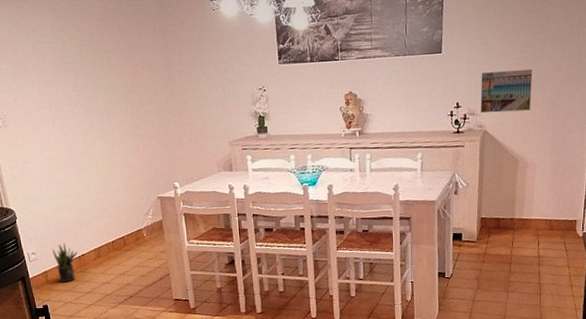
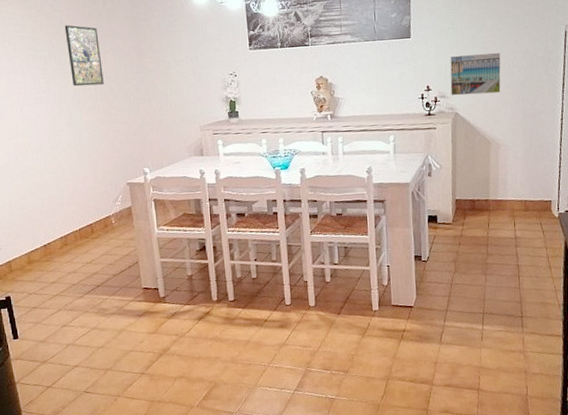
potted plant: present [52,243,78,282] -> none [17,232,43,272]
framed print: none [94,36,134,100] -> present [64,25,104,87]

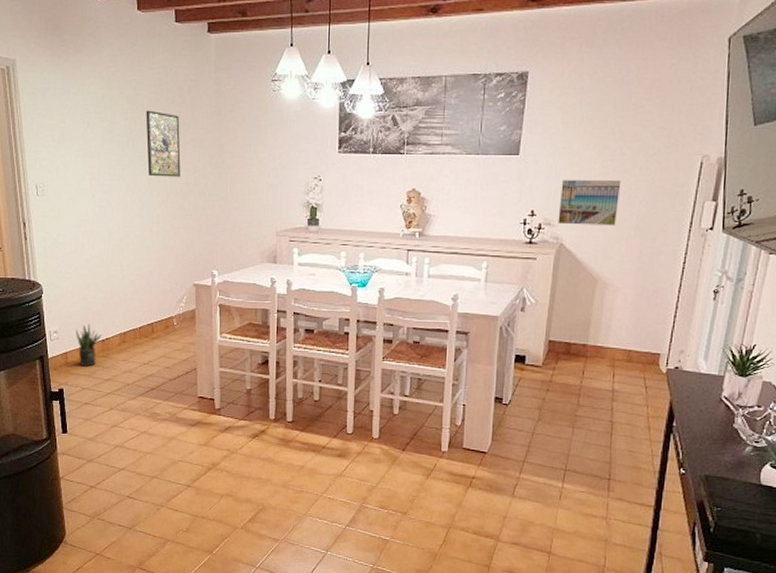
potted plant: none [17,232,43,272] -> present [76,324,102,366]

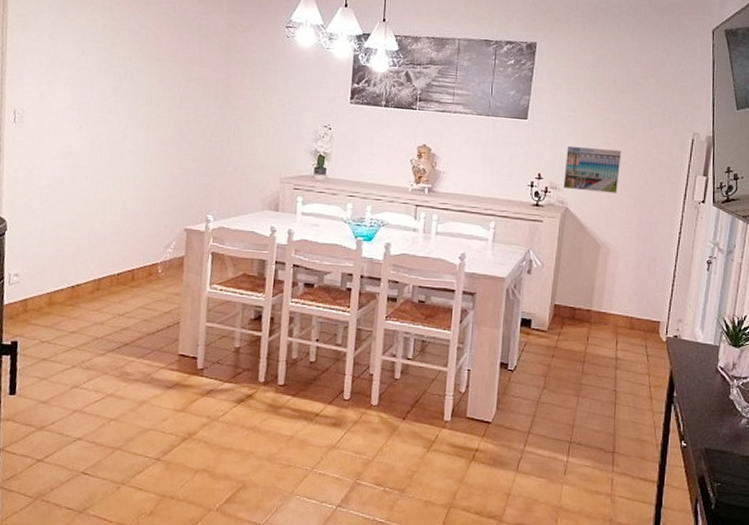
potted plant: present [76,324,102,366] -> none [41,267,72,316]
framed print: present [146,110,181,177] -> none [145,43,185,115]

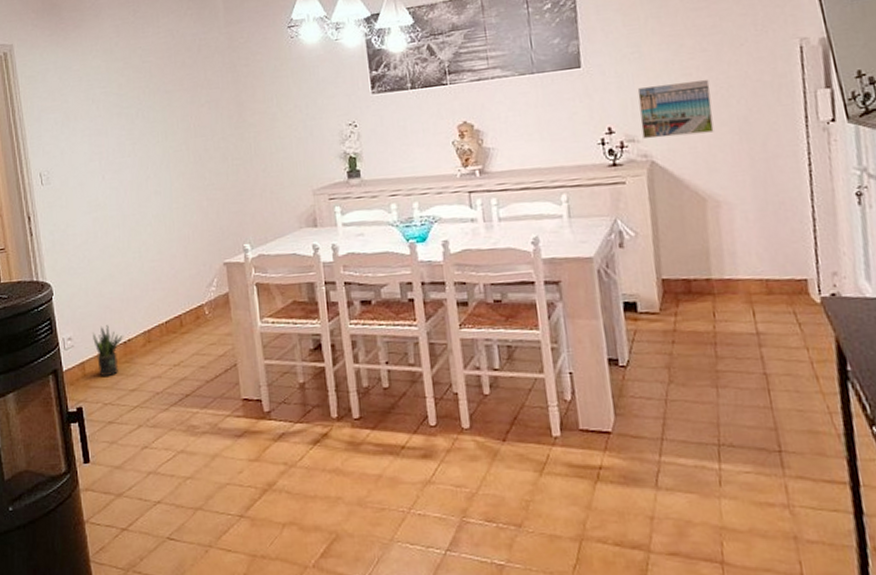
potted plant: none [41,267,72,316] -> present [93,325,123,376]

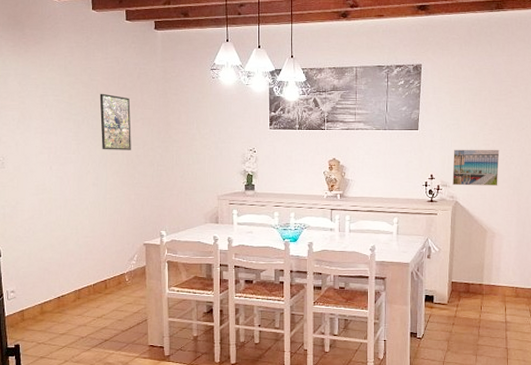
potted plant: present [93,325,123,376] -> none [32,283,58,322]
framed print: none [154,76,198,148] -> present [99,93,131,150]

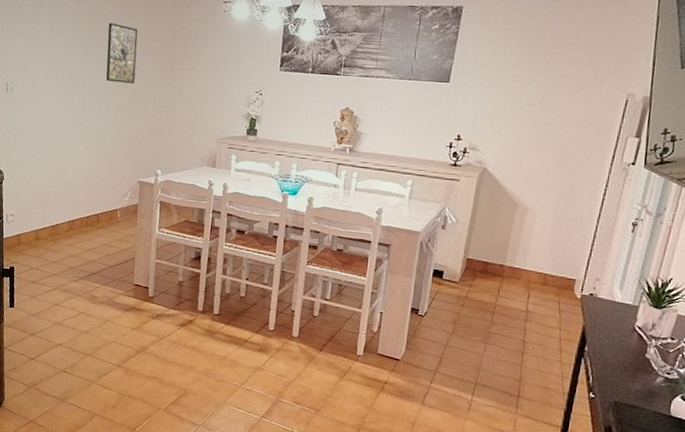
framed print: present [452,149,500,186] -> none [483,107,547,155]

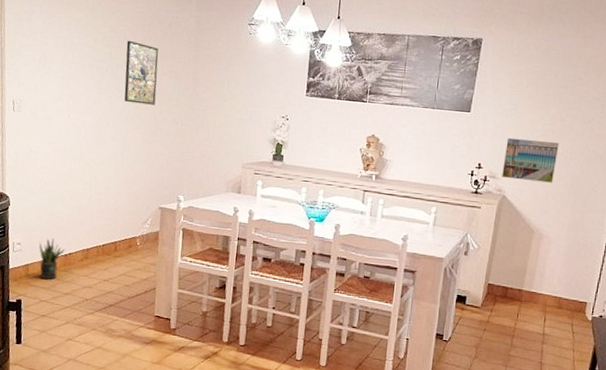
potted plant: none [29,210,53,249] -> present [39,238,65,279]
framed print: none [483,107,547,155] -> present [502,137,560,183]

